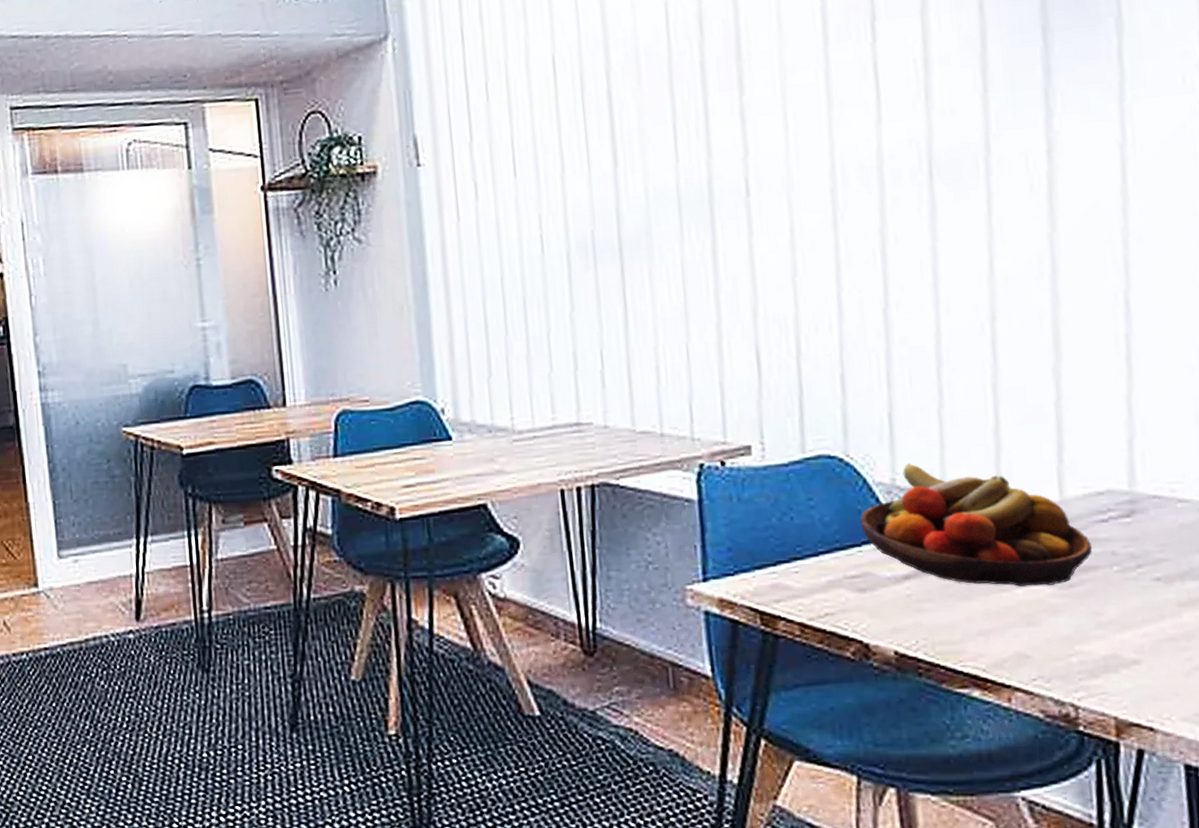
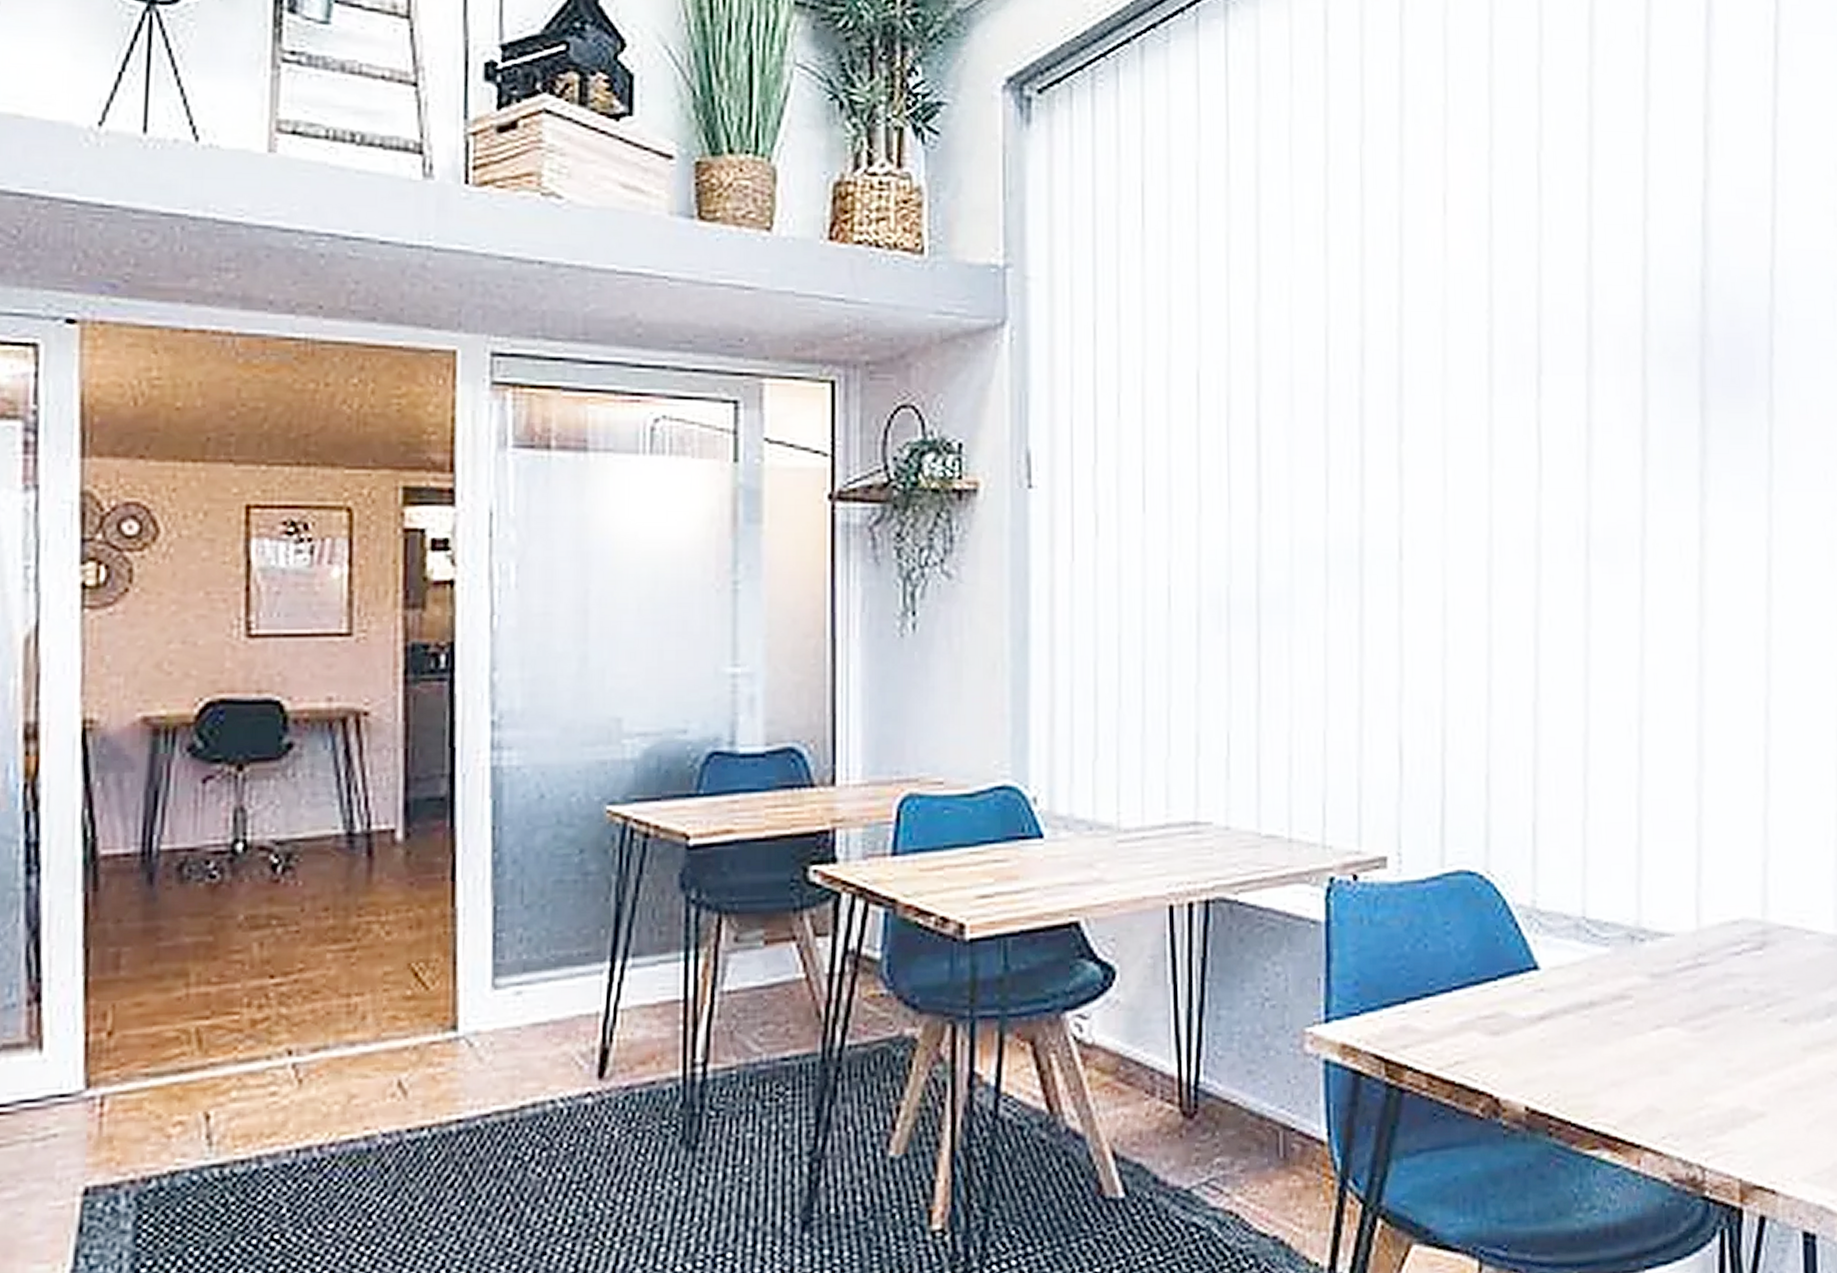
fruit bowl: present [859,463,1093,587] -> none [1497,883,1726,1029]

